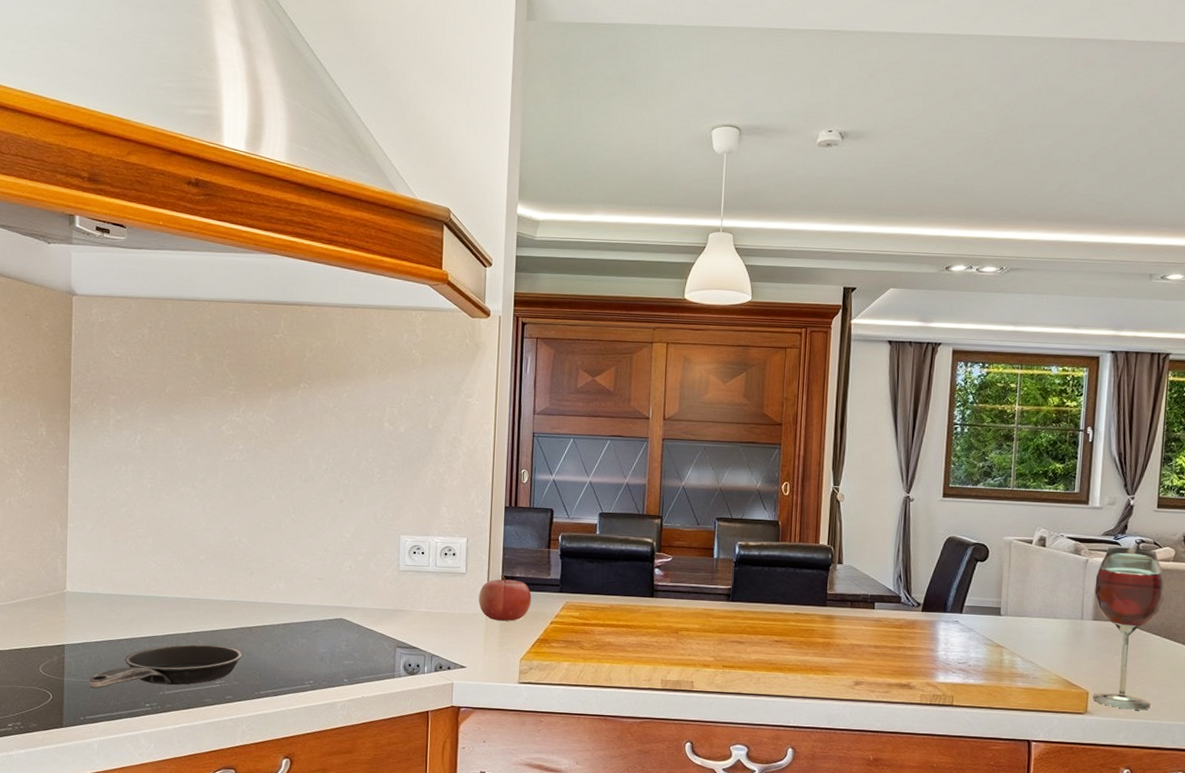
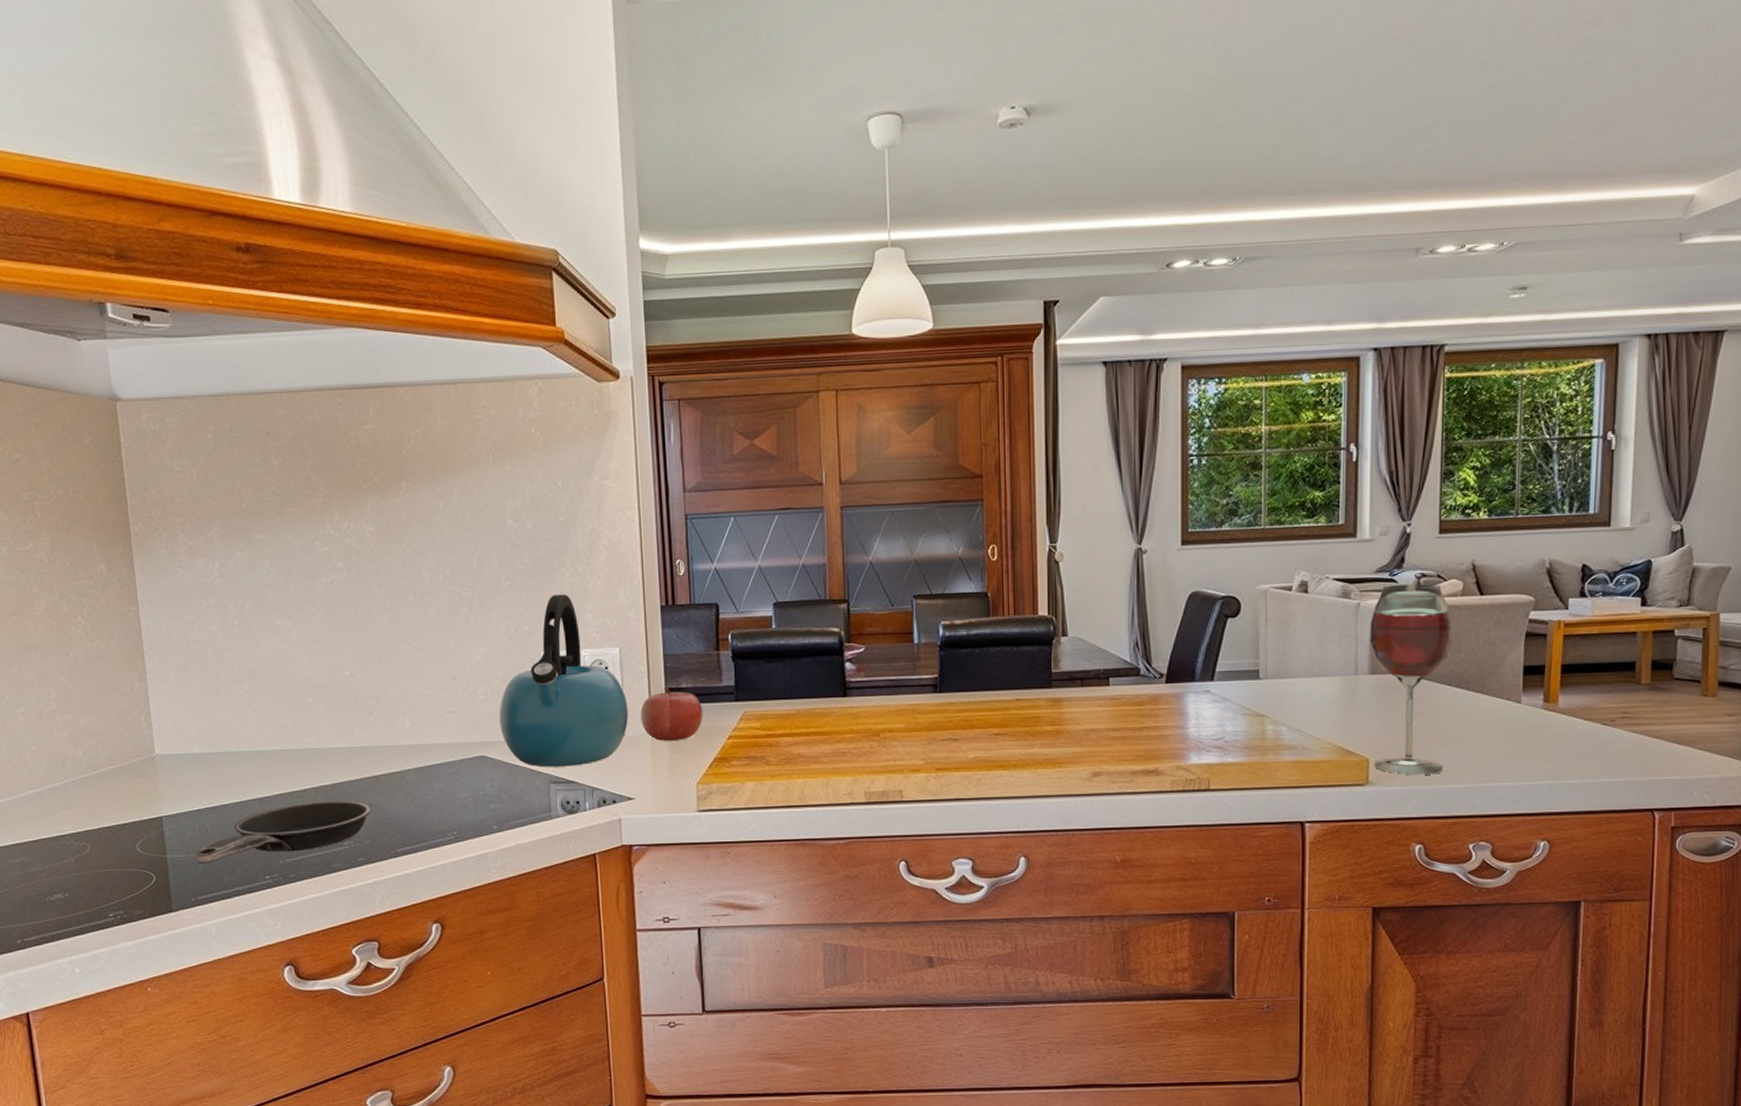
kettle: none [359,489,469,635] -> present [499,594,629,768]

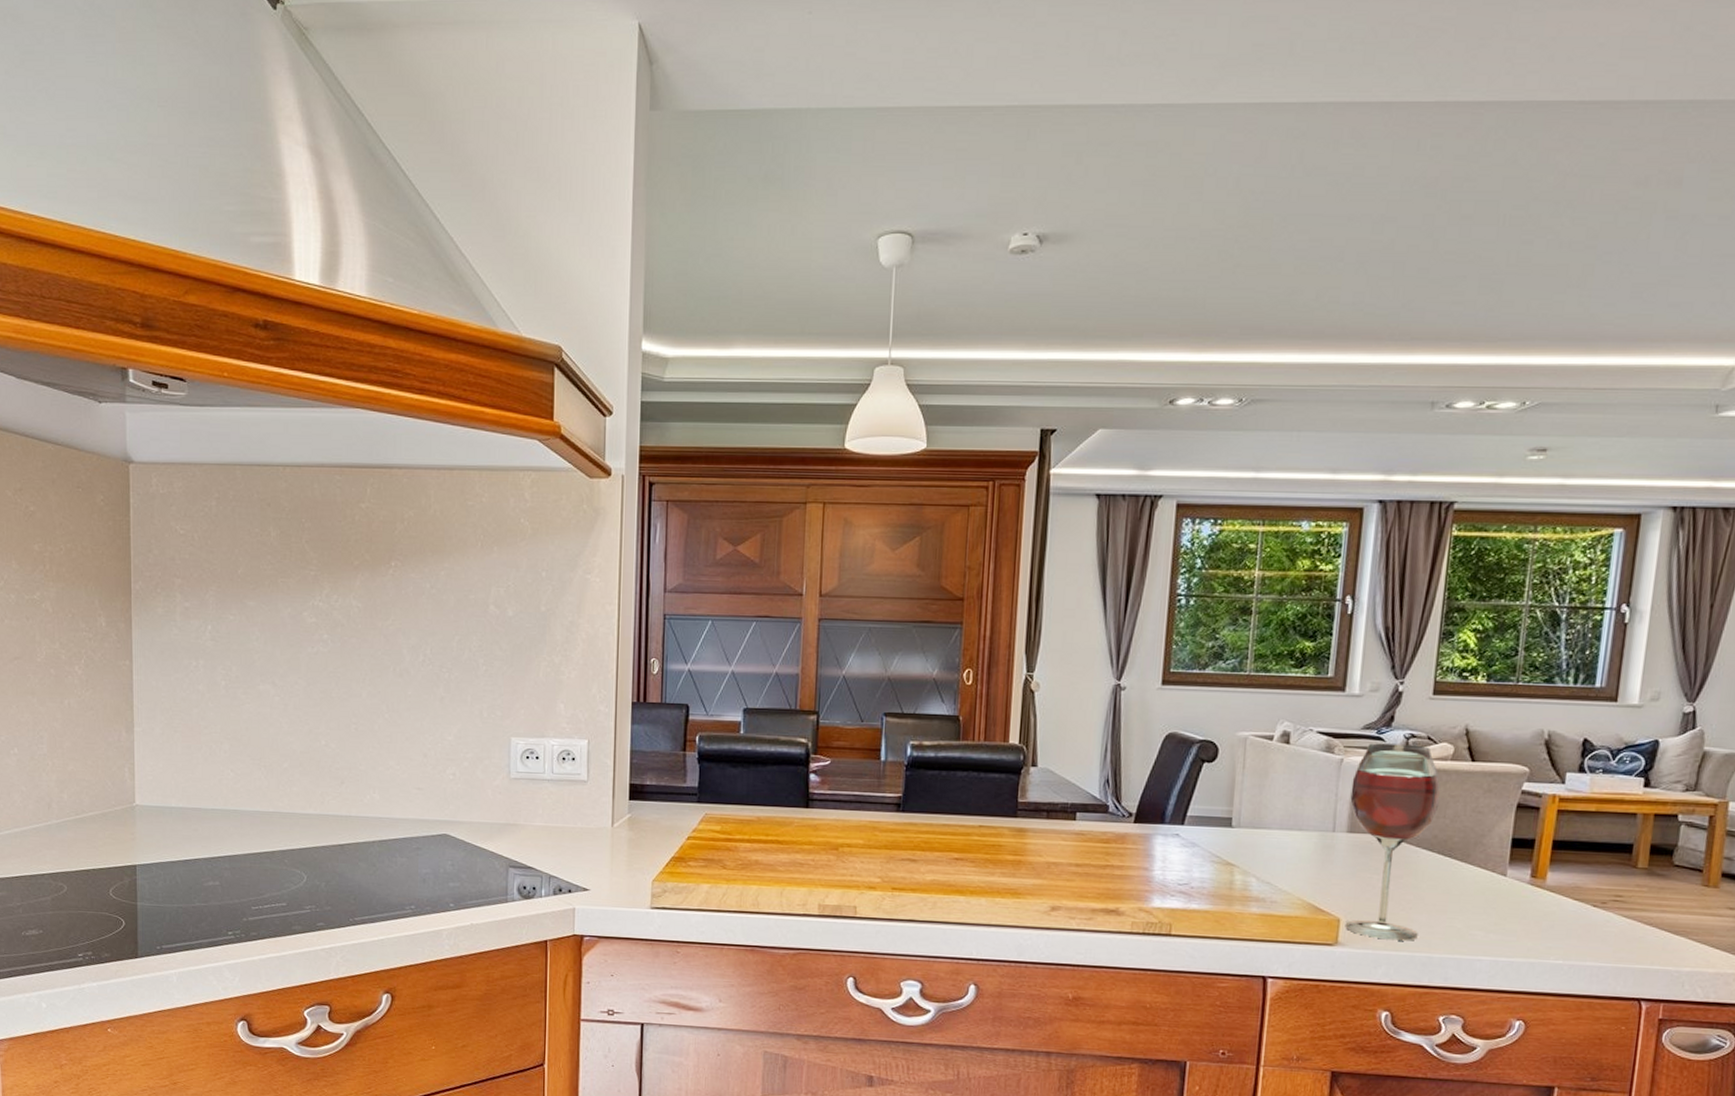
frying pan: present [195,800,372,864] -> none [164,864,335,914]
kettle: present [499,594,629,768] -> none [465,683,592,853]
fruit: present [640,687,703,741] -> none [603,782,665,837]

